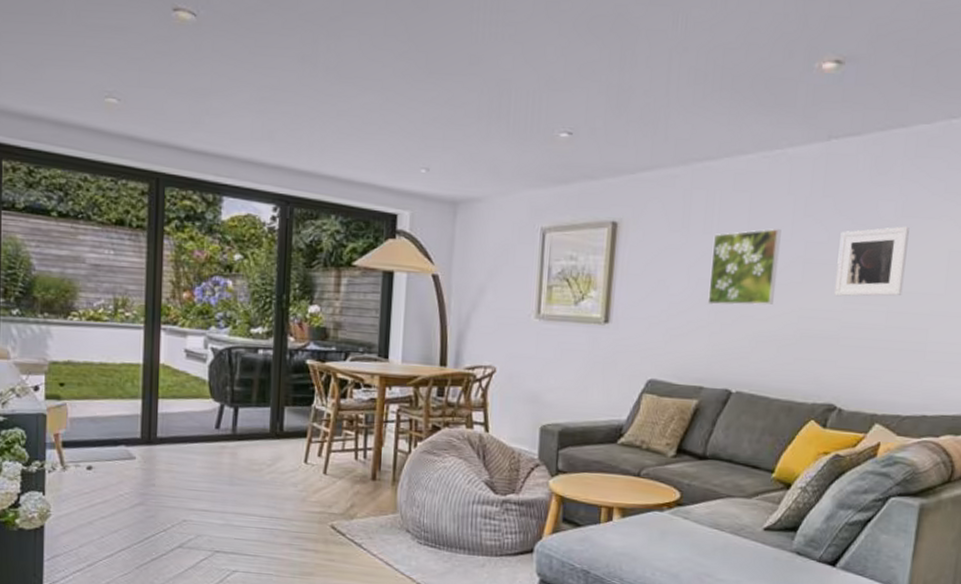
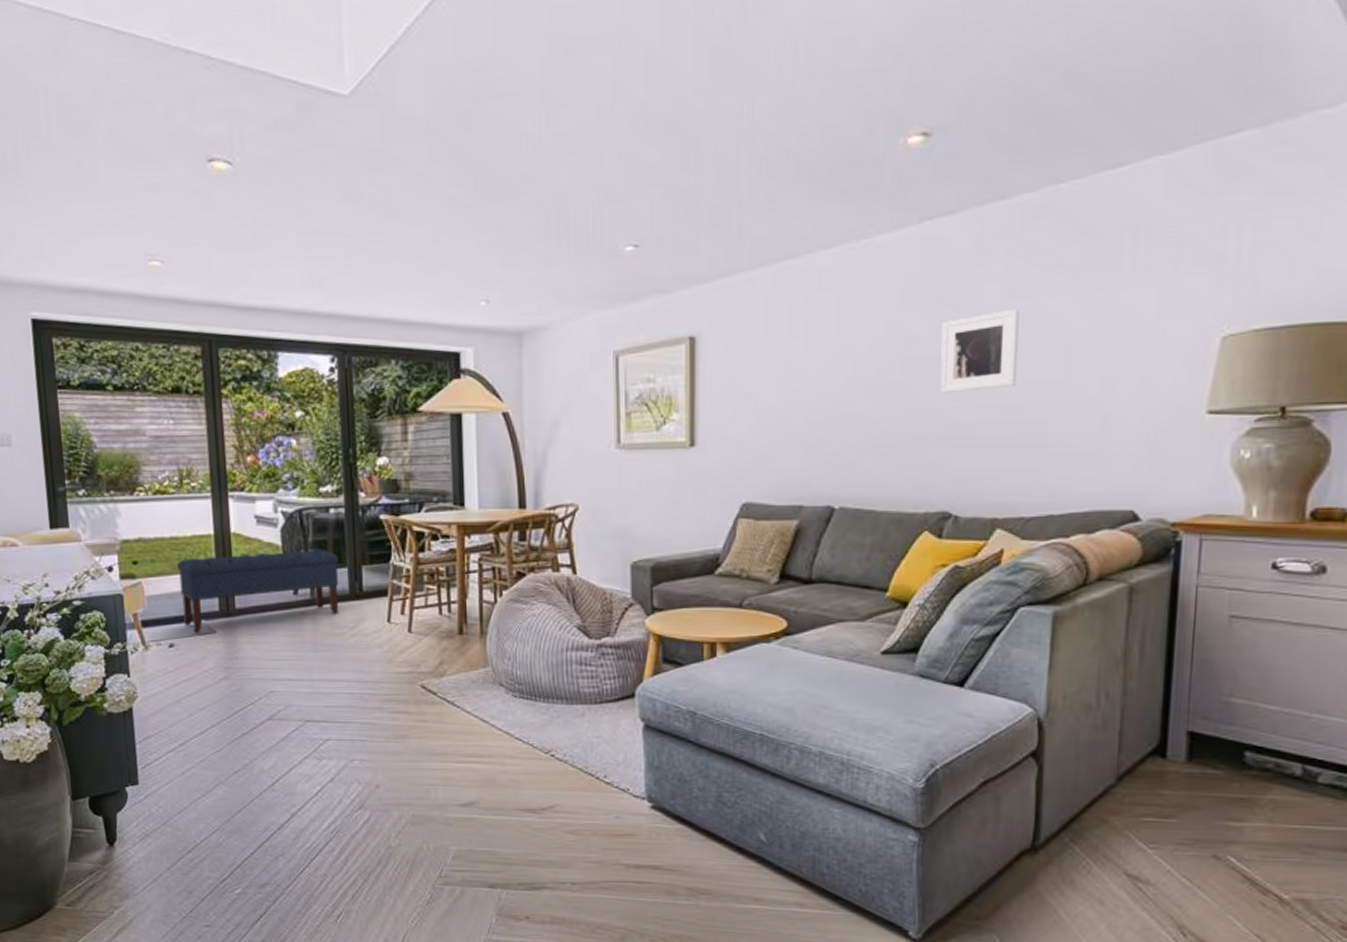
bench: none [103,385,263,458] -> present [177,550,339,633]
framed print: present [707,229,781,305] -> none [800,326,876,416]

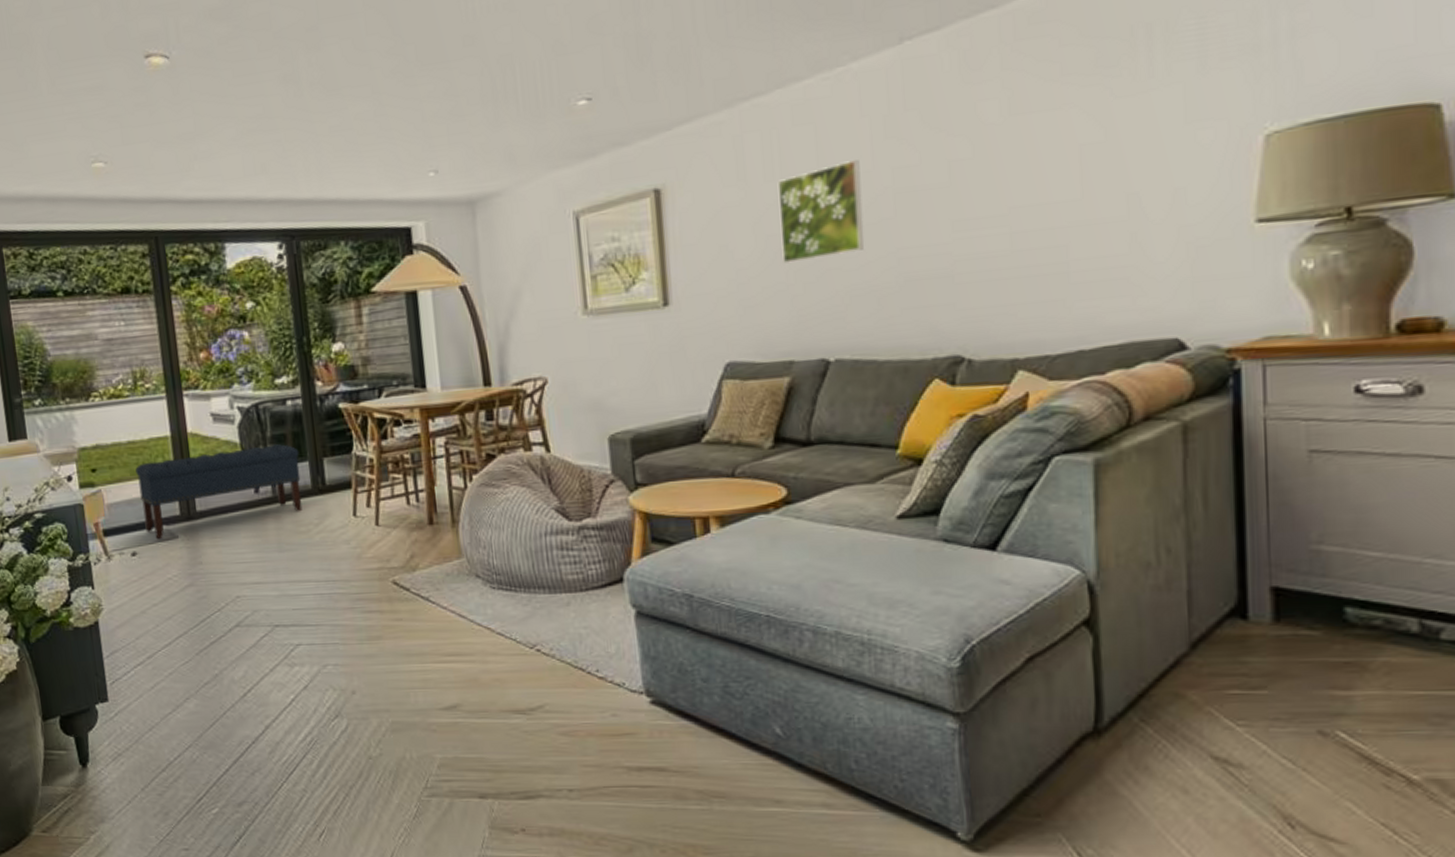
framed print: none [800,326,876,416] -> present [777,160,864,264]
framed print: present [940,309,1019,394] -> none [934,126,1026,226]

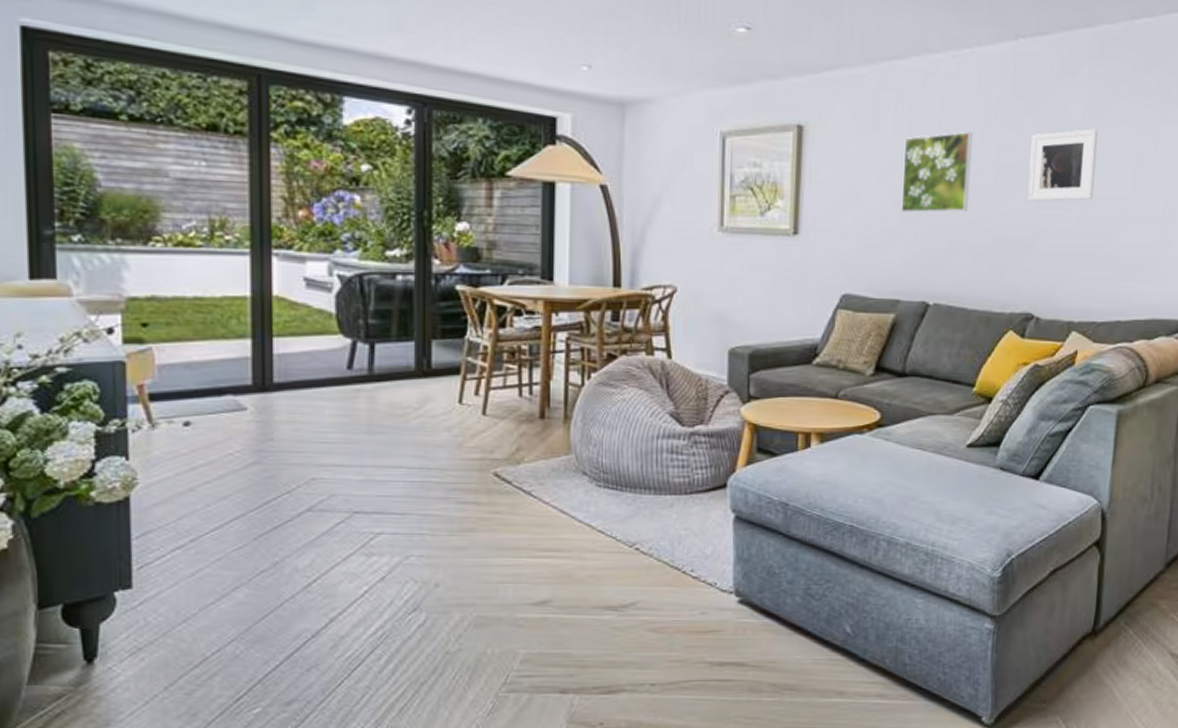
bench: present [135,444,303,540] -> none [201,320,405,410]
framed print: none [934,126,1026,226] -> present [1028,128,1098,202]

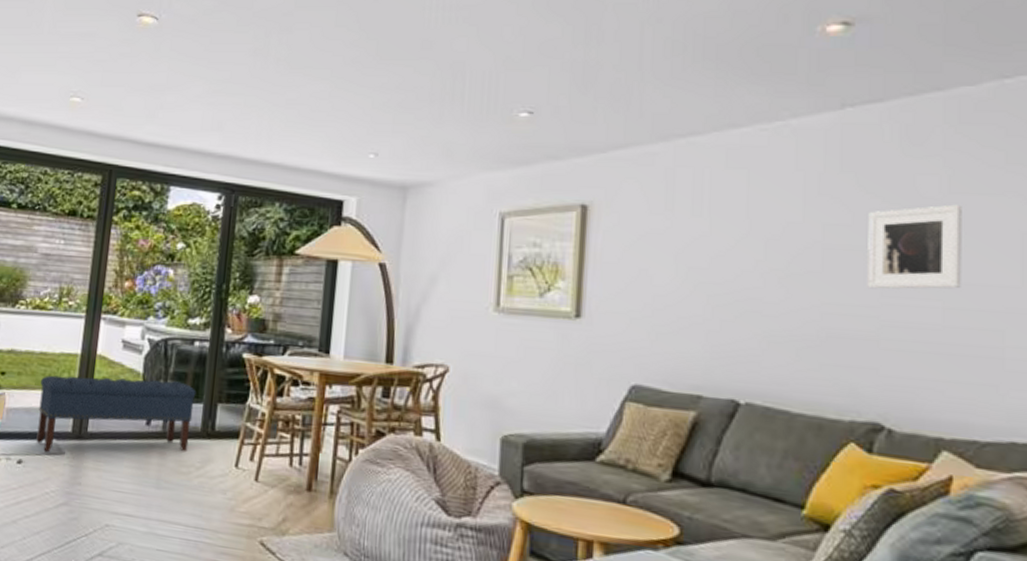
bench: none [201,320,405,410] -> present [36,375,196,453]
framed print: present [901,132,973,213] -> none [702,210,790,299]

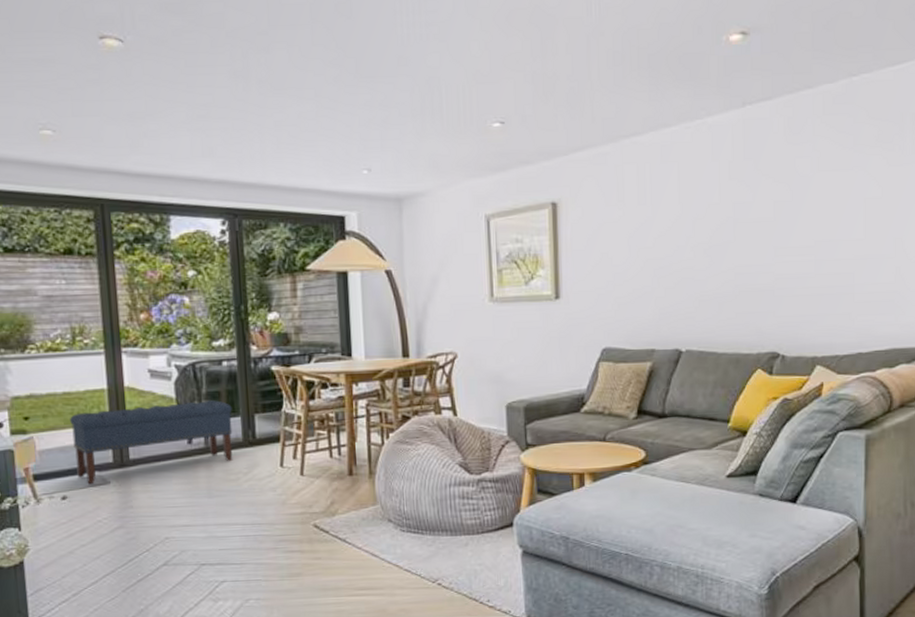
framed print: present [867,204,962,289] -> none [764,179,827,251]

